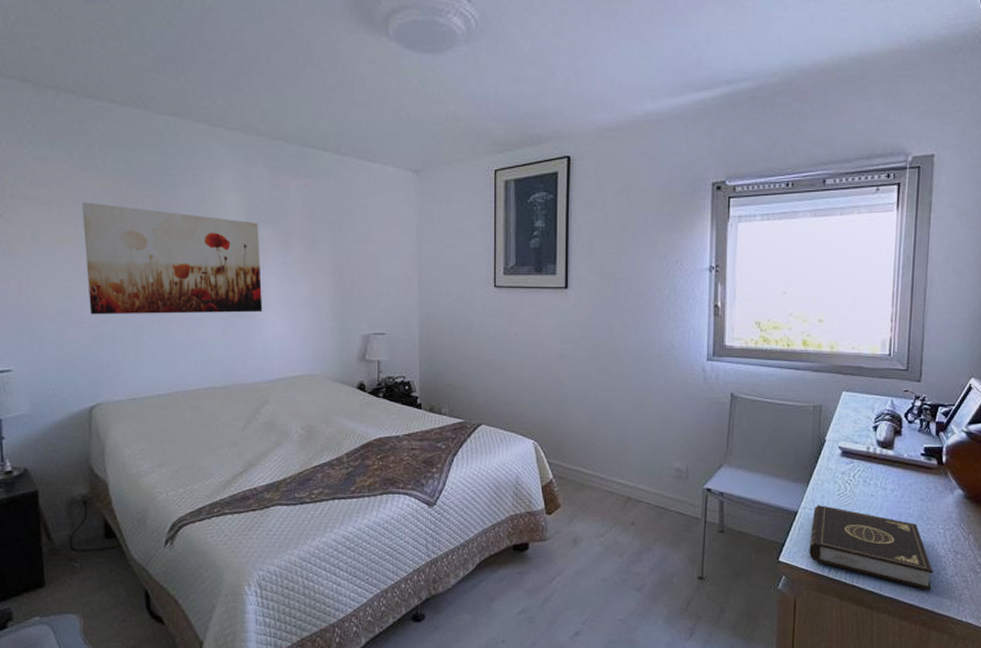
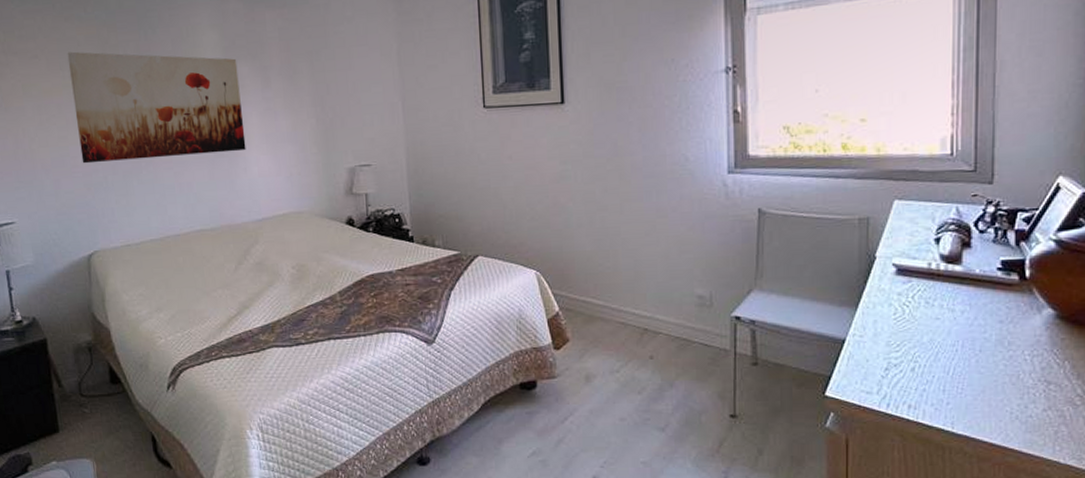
book: present [809,505,933,590] -> none [862,331,1019,427]

